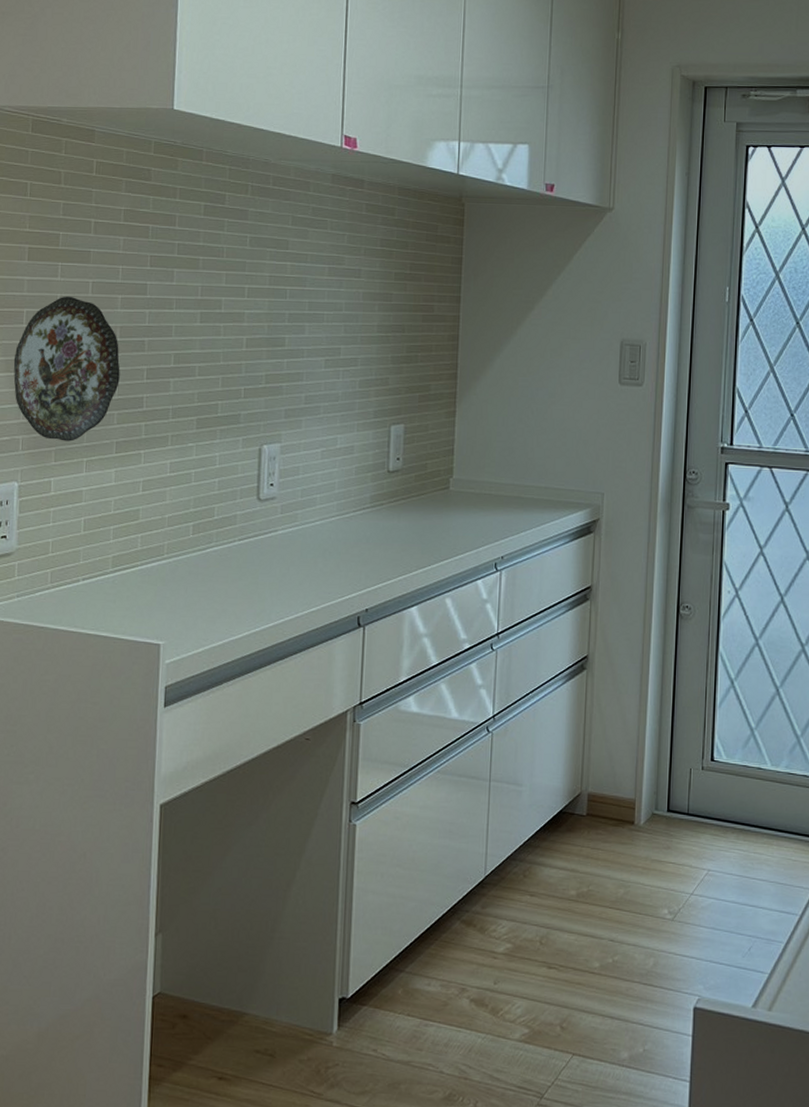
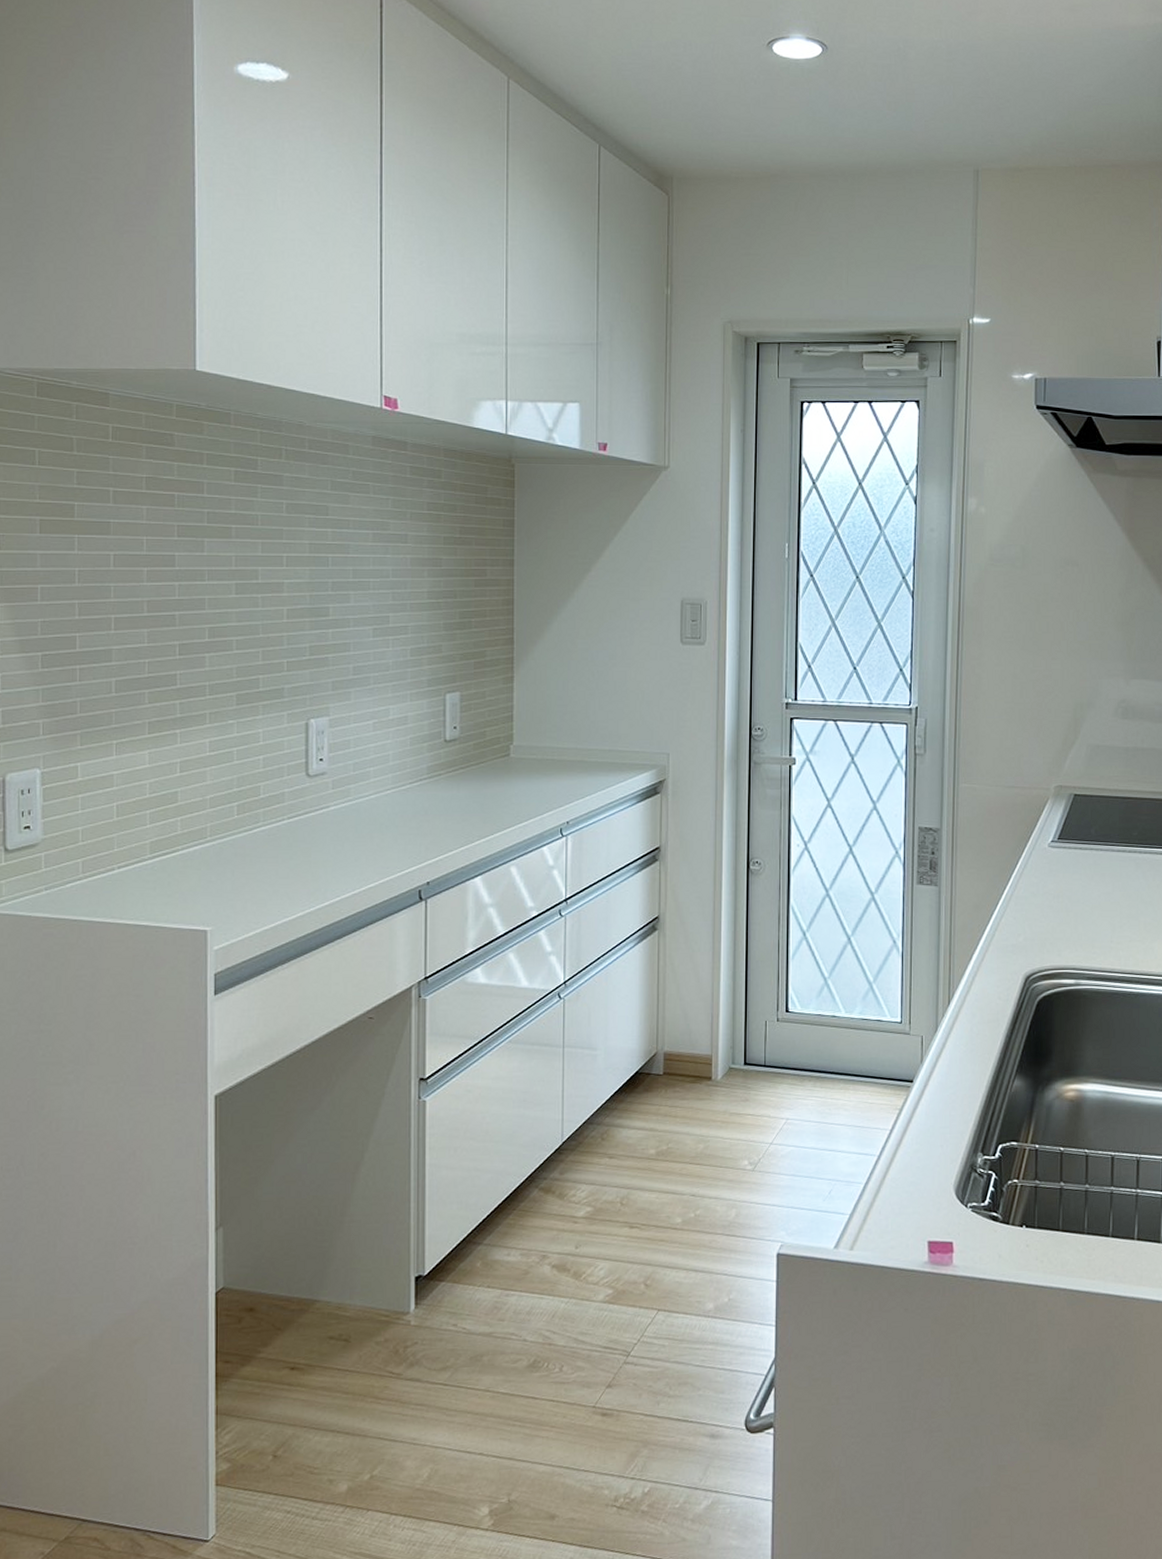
decorative plate: present [13,296,120,442] -> none [29,570,149,724]

